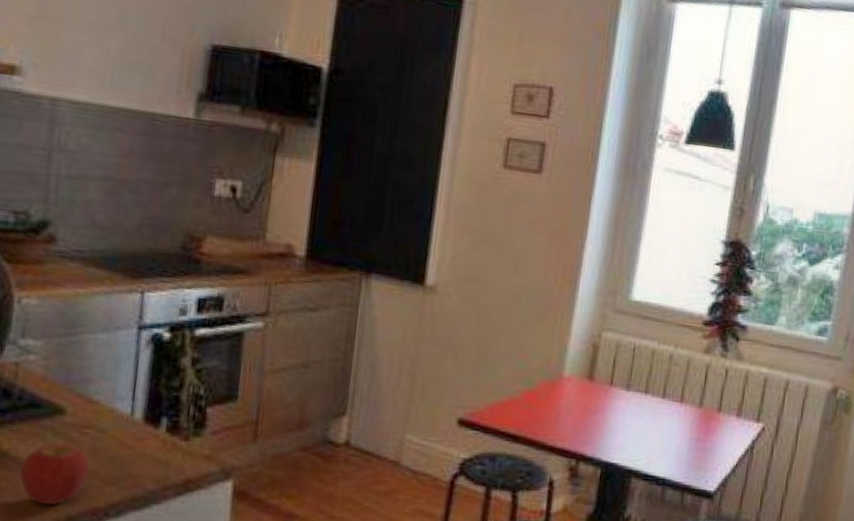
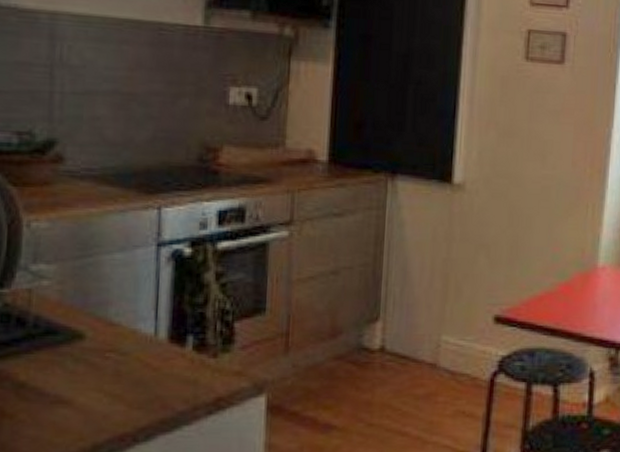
apple: present [19,444,90,505] -> none [39,370,115,435]

